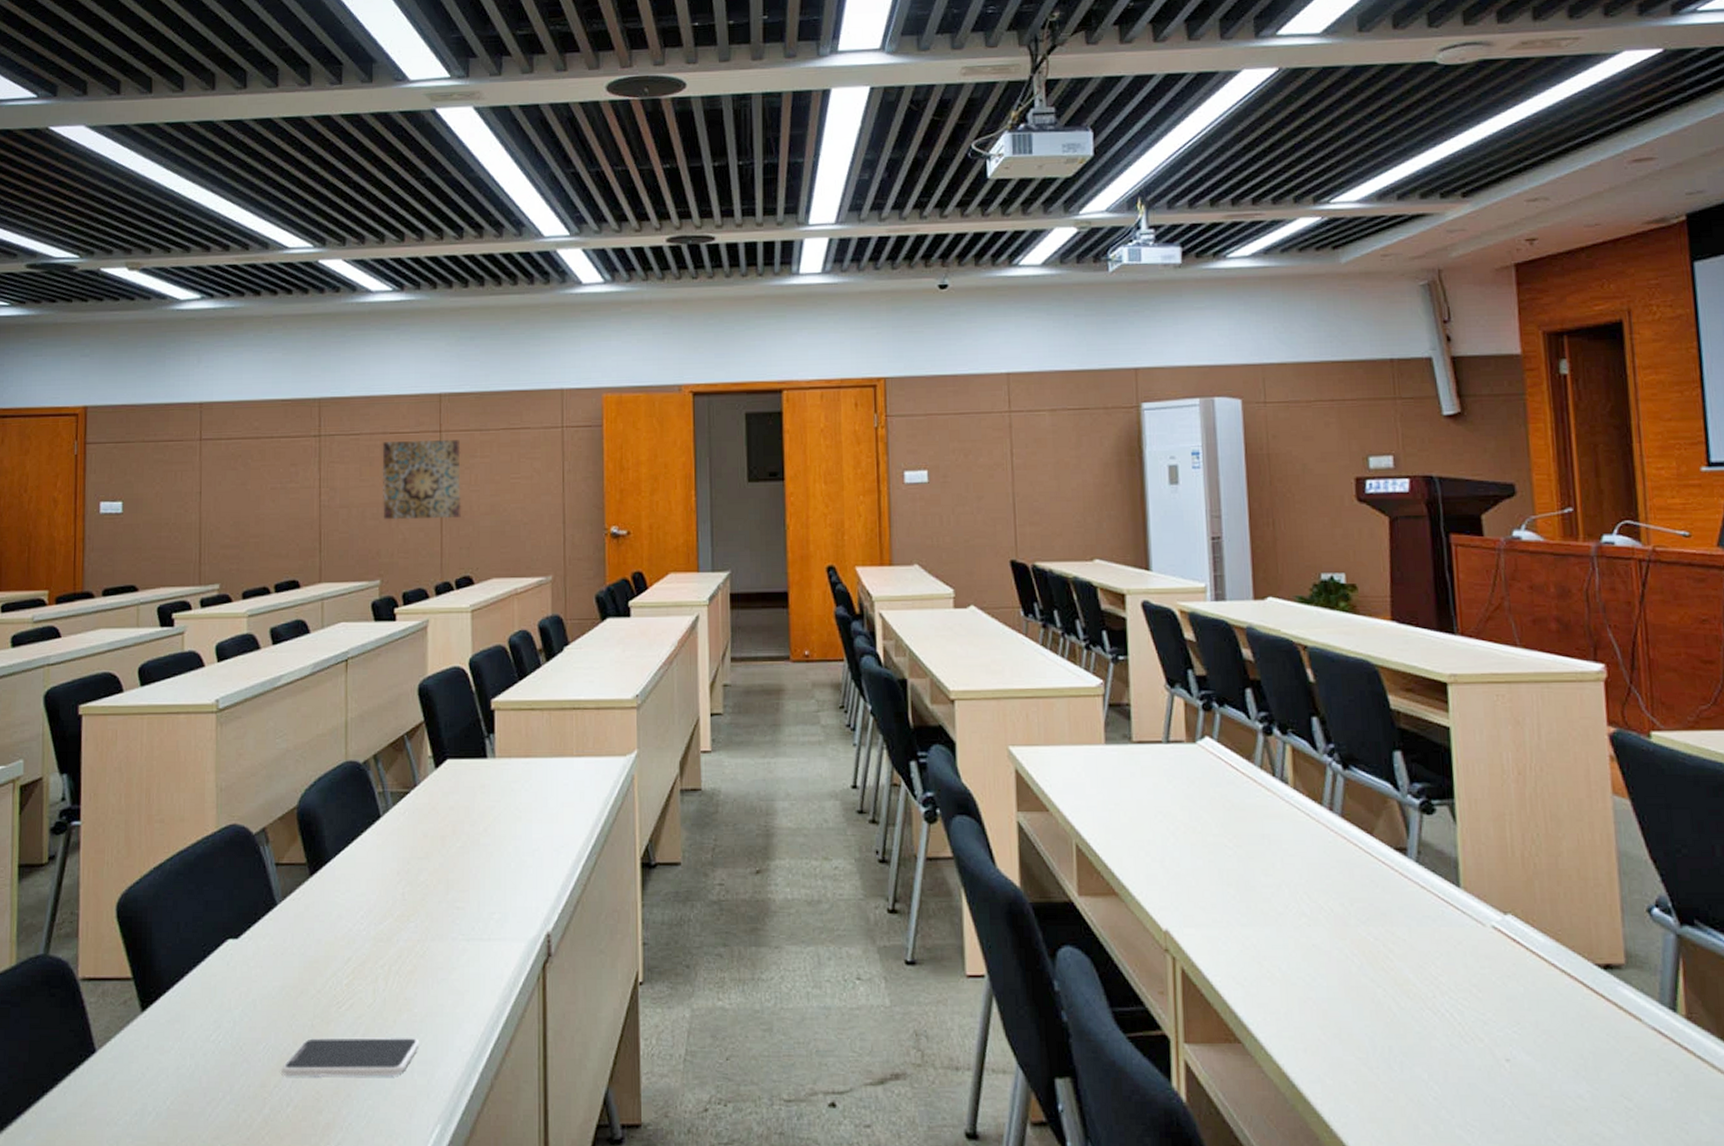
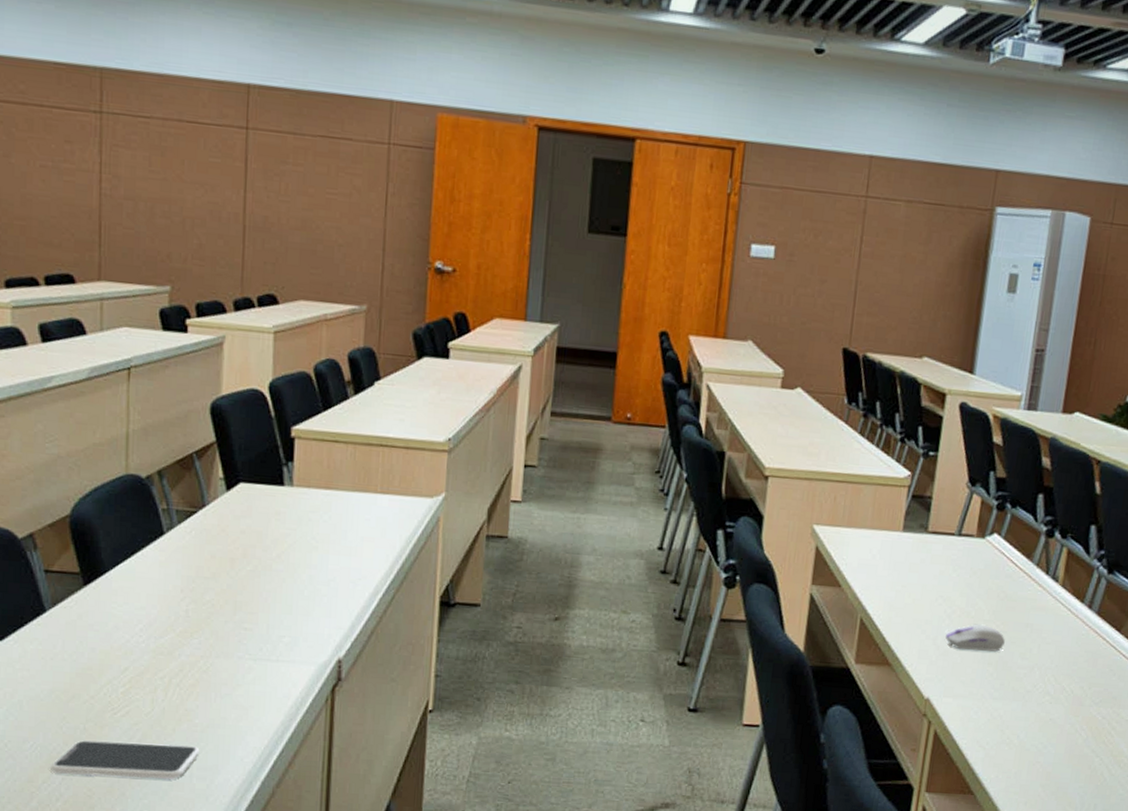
wall art: present [382,440,461,520] -> none [175,131,270,229]
computer mouse: none [1173,838,1242,871] -> present [946,623,1005,652]

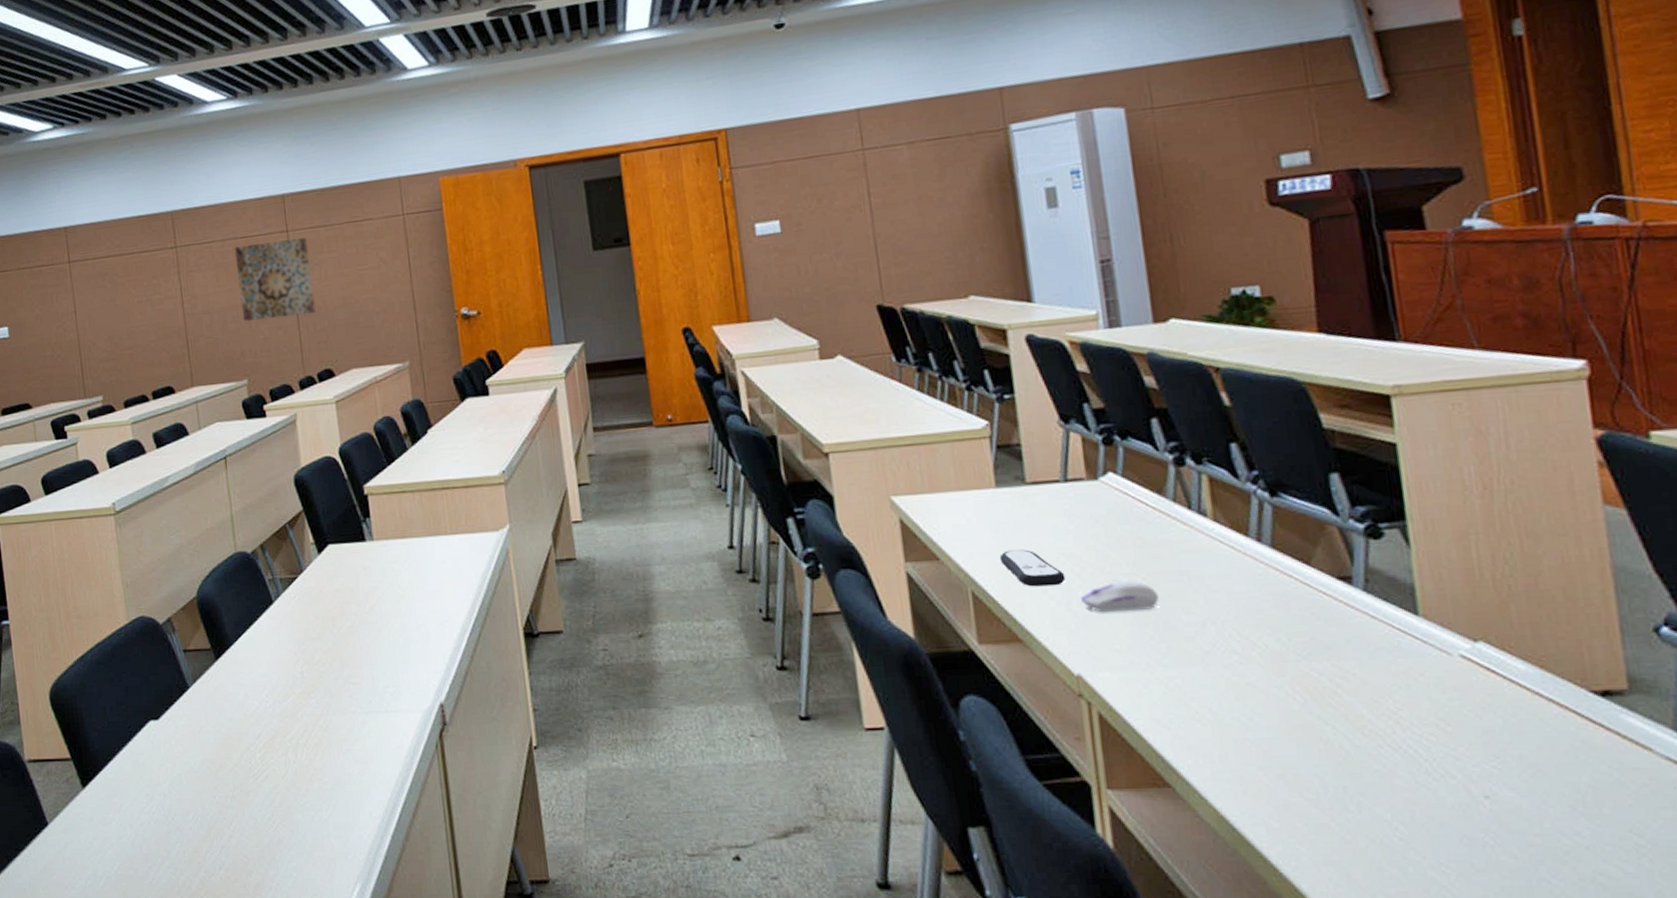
smartphone: present [50,740,200,780] -> none [211,805,333,842]
wall art: none [175,131,270,229] -> present [234,238,316,322]
remote control: none [890,587,939,623] -> present [999,549,1066,587]

